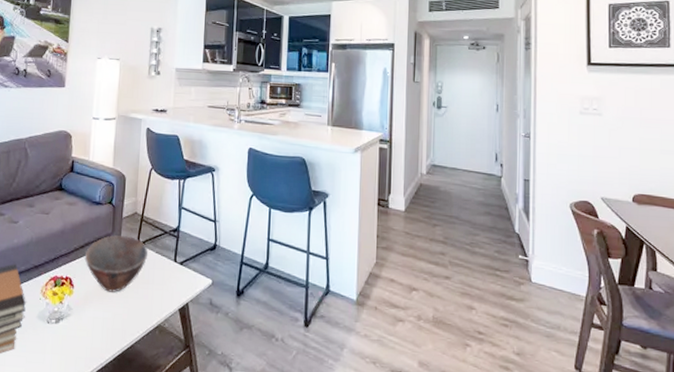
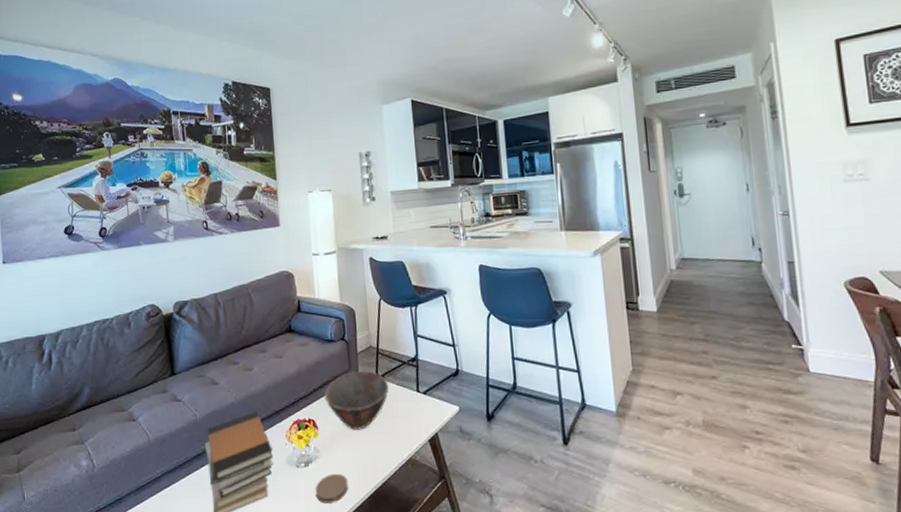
coaster: none [62,332,96,362] -> present [315,473,349,503]

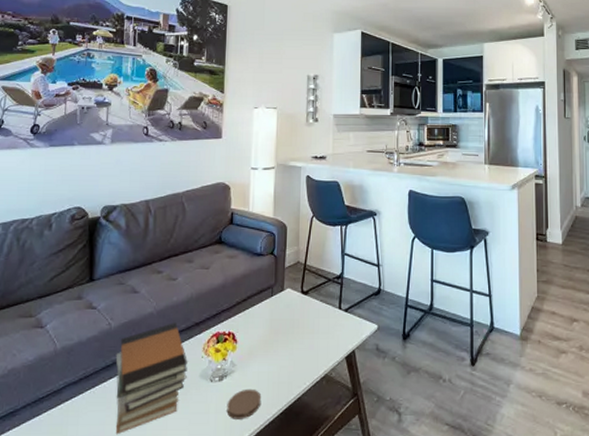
bowl: present [324,370,389,430] -> none [247,285,313,345]

